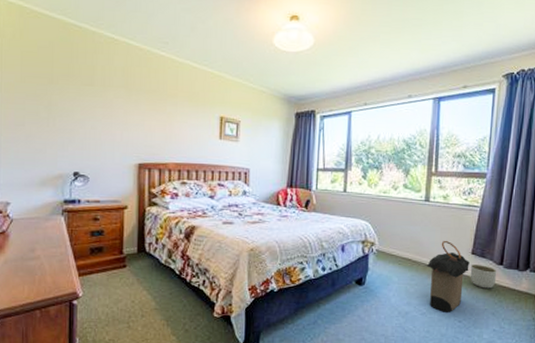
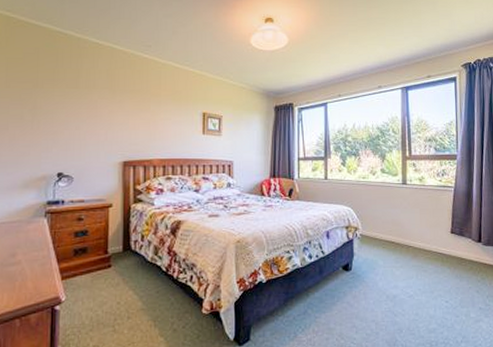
laundry hamper: present [426,240,470,312] -> none [409,221,450,293]
planter: present [470,265,497,289] -> none [451,243,477,267]

